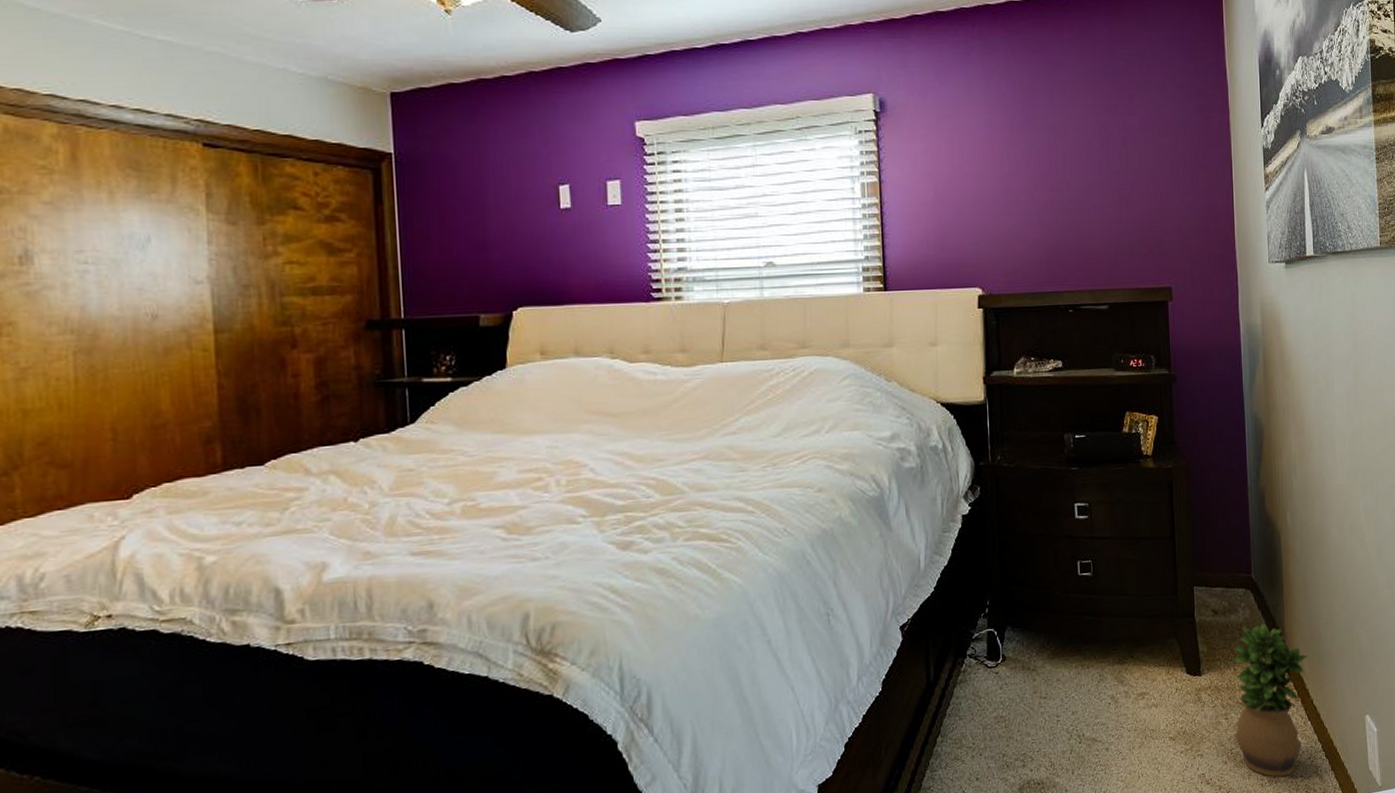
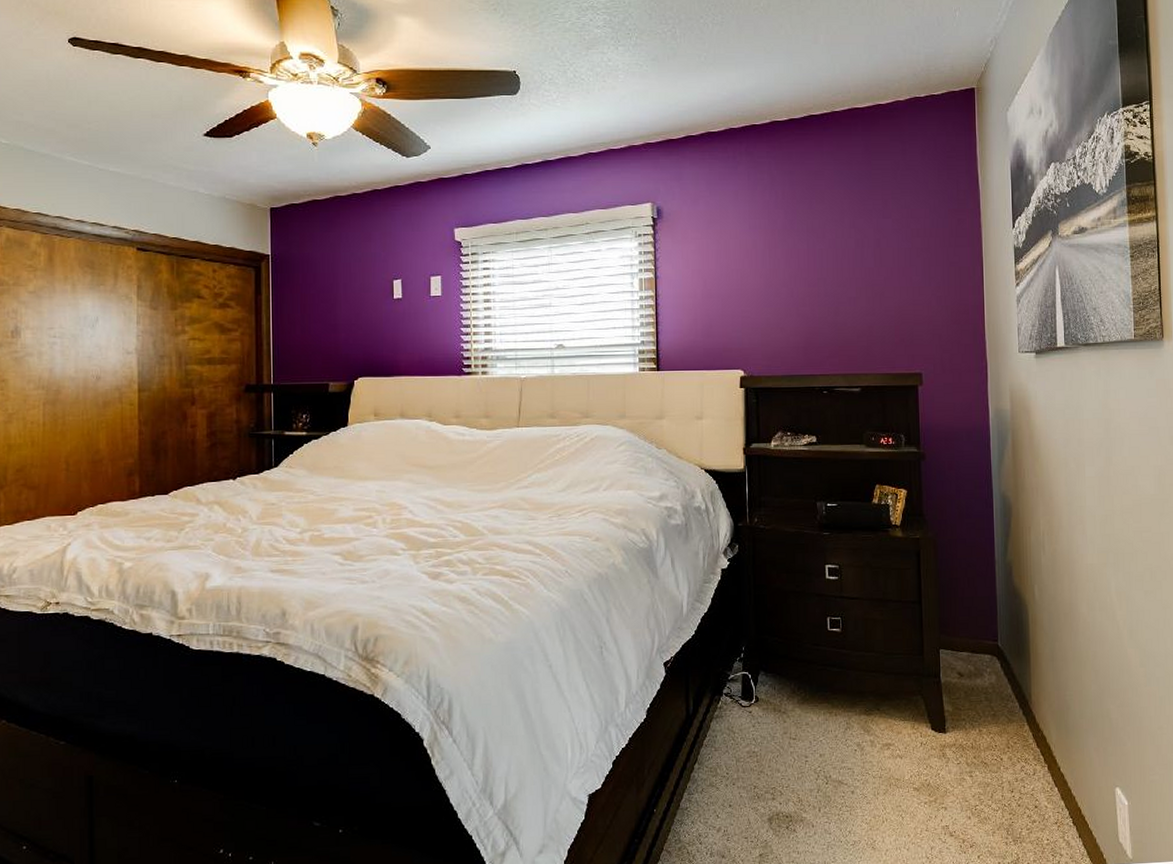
potted plant: present [1234,623,1307,777] -> none [979,689,1055,838]

